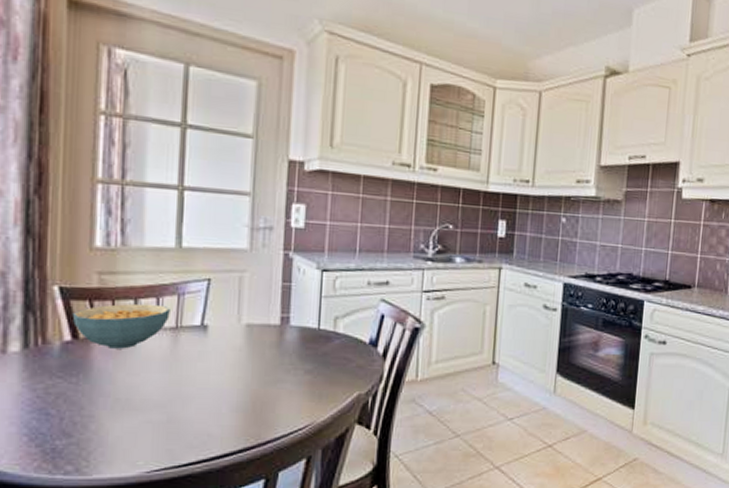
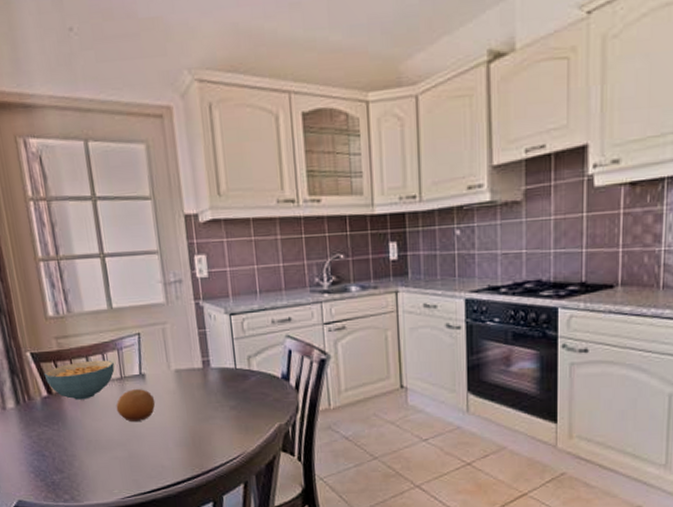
fruit: none [162,342,215,380] -> present [116,389,156,422]

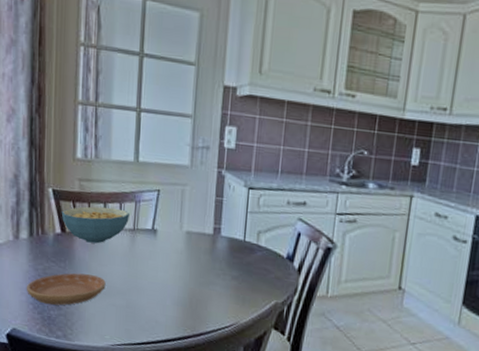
saucer: none [24,432,104,470] -> present [27,273,106,306]
fruit: present [116,389,156,422] -> none [123,242,162,274]

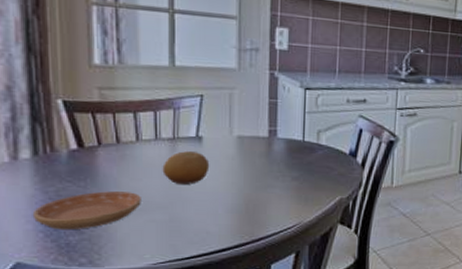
cereal bowl: present [62,206,129,244] -> none [78,116,167,157]
fruit: none [123,242,162,274] -> present [162,151,210,184]

